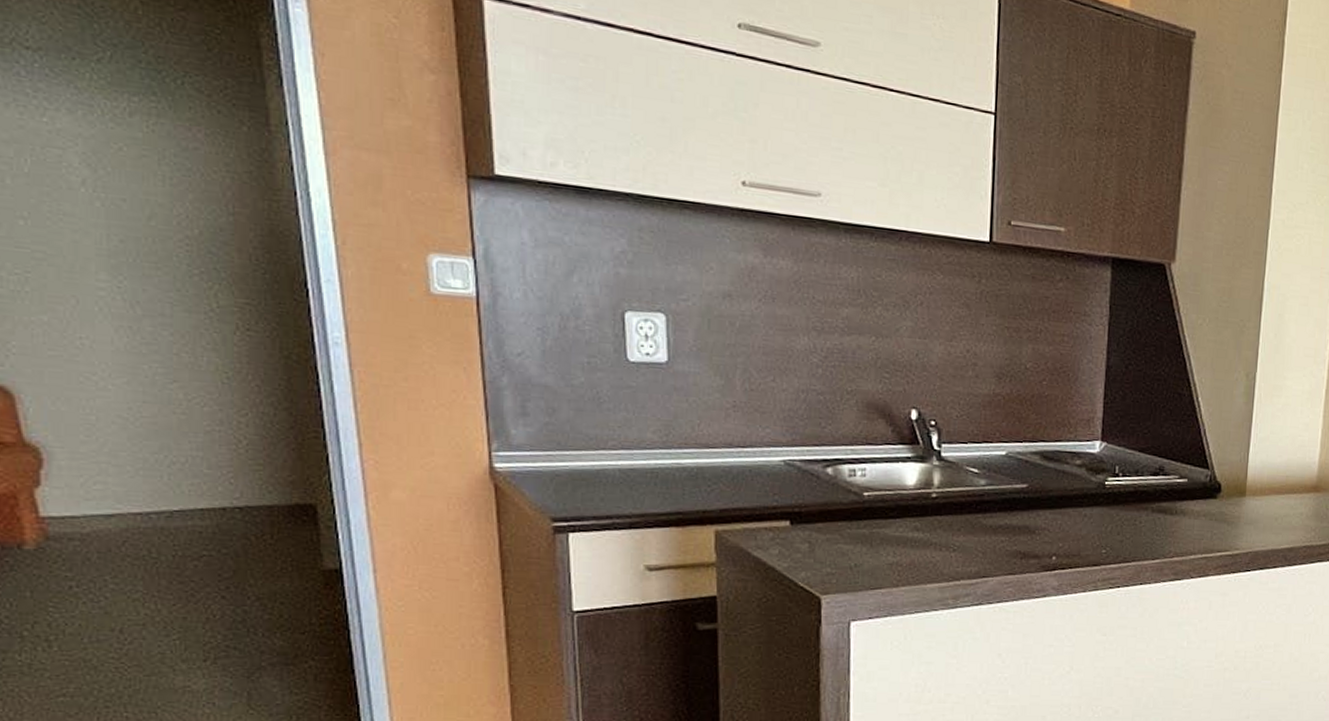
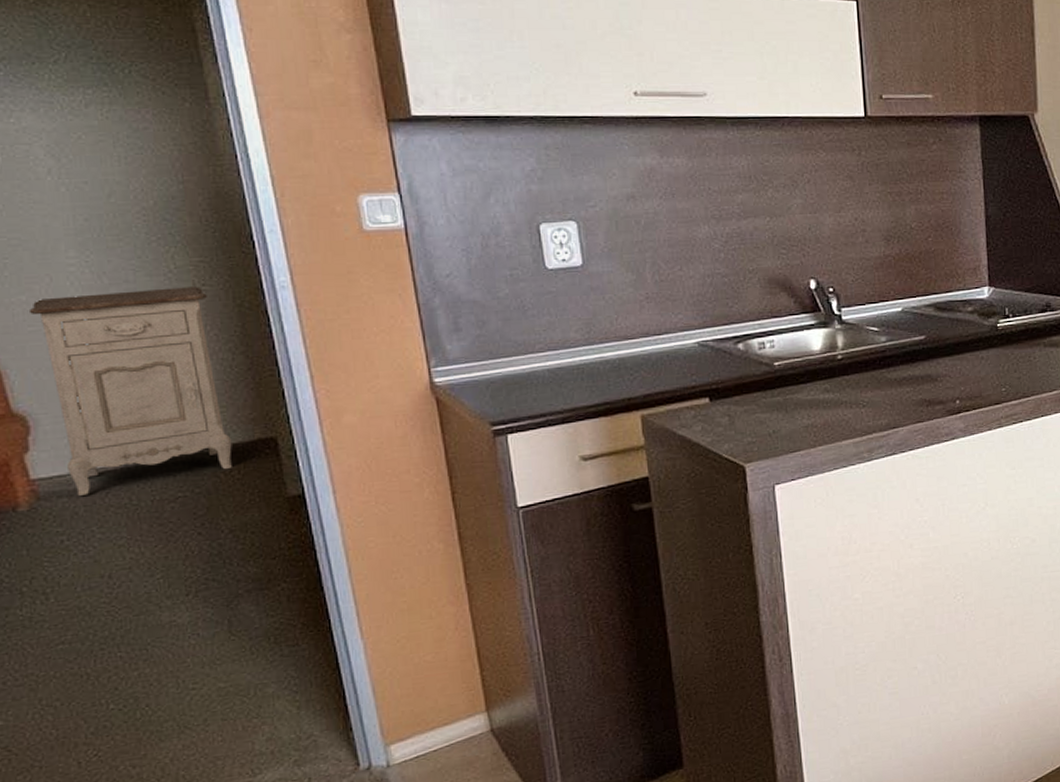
nightstand: none [49,322,266,542] -> present [28,287,232,497]

